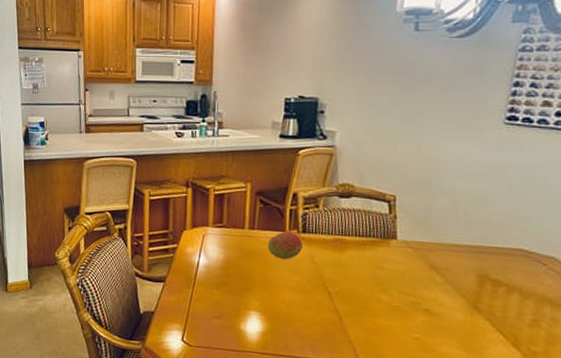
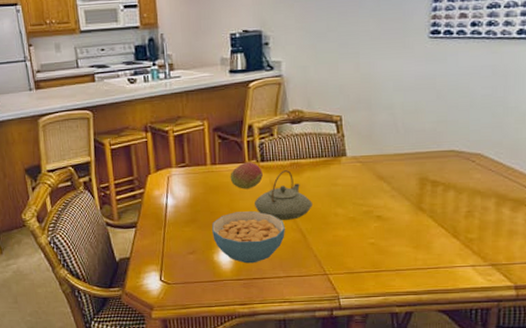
cereal bowl: none [242,281,320,339] -> present [212,211,285,264]
teapot: none [290,245,353,299] -> present [255,170,312,220]

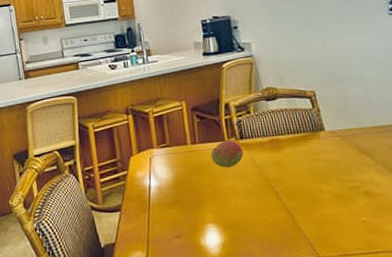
cereal bowl: present [212,211,285,264] -> none [196,190,272,247]
teapot: present [255,170,312,220] -> none [237,147,296,199]

